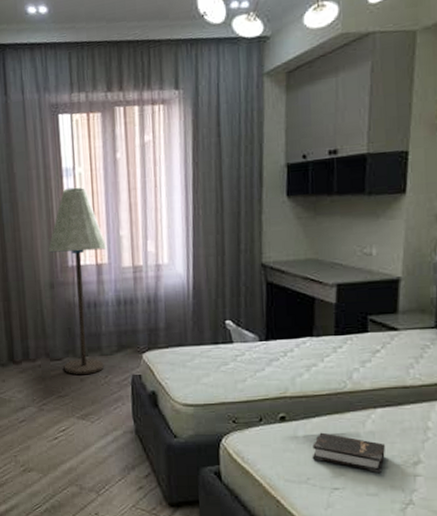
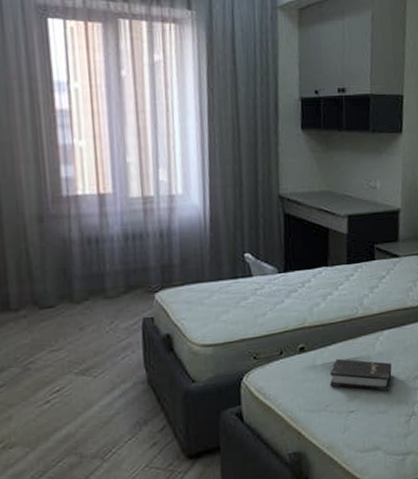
floor lamp: present [48,187,107,374] -> none [35,104,111,323]

